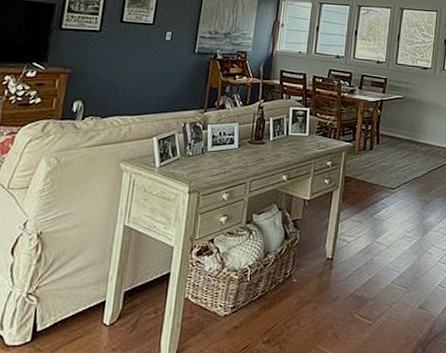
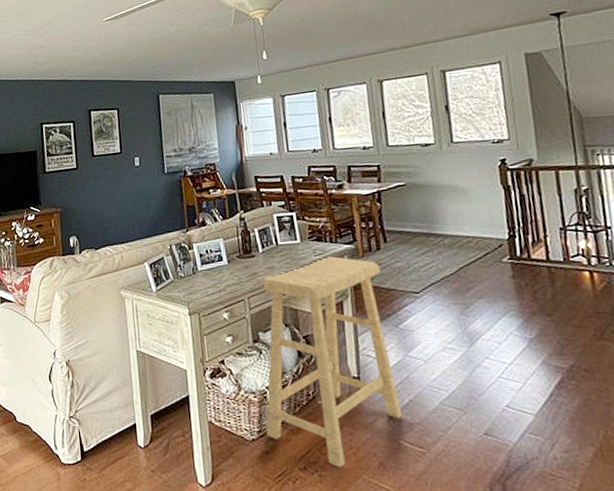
stool: none [240,151,370,340] -> present [260,256,403,469]

